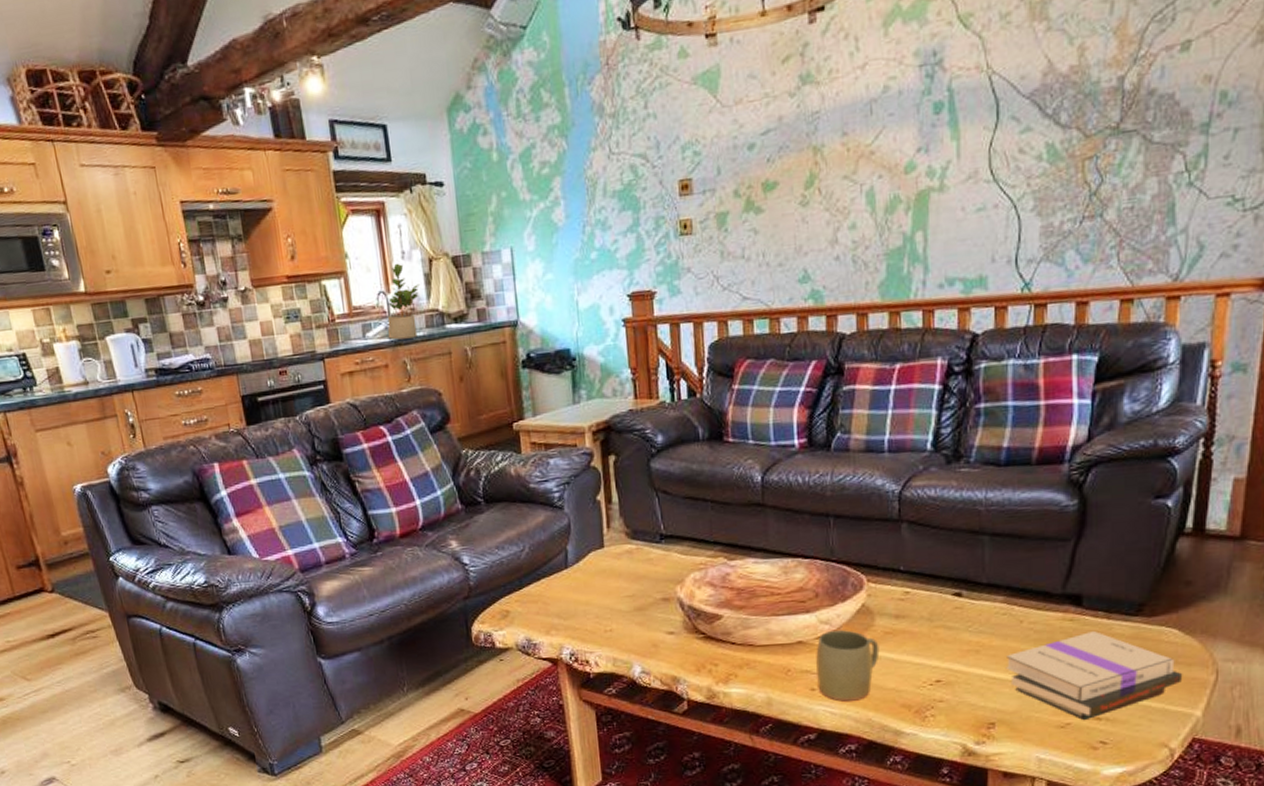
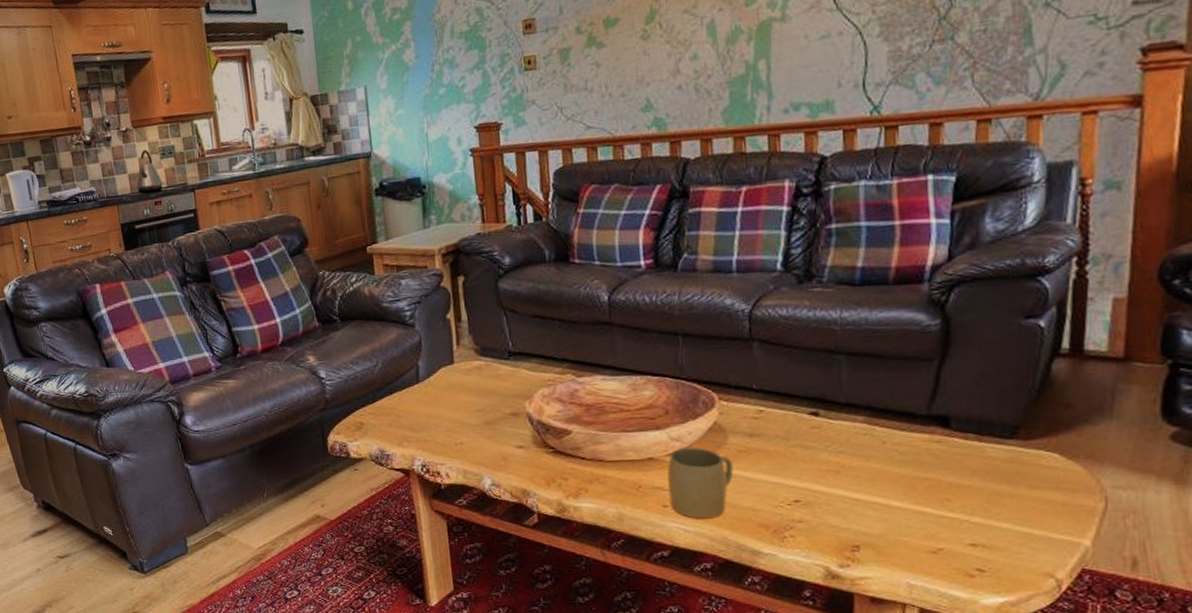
kettle: none [257,313,289,363] -> present [136,150,163,194]
potted plant: present [387,263,421,340] -> none [252,103,282,172]
books: present [1005,630,1183,721] -> none [868,453,1067,547]

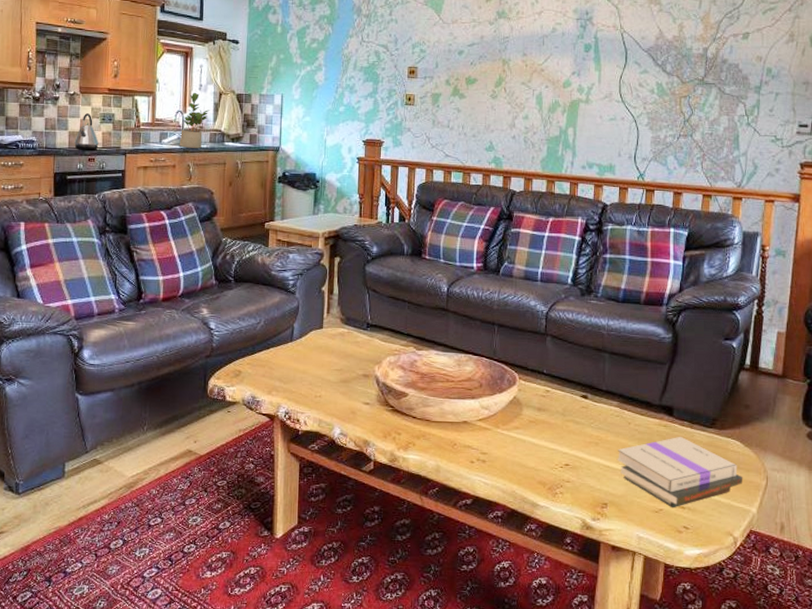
potted plant: none [252,103,282,172] -> present [179,92,211,149]
mug: present [667,447,734,519] -> none [476,416,525,475]
books: none [868,453,1067,547] -> present [617,436,743,508]

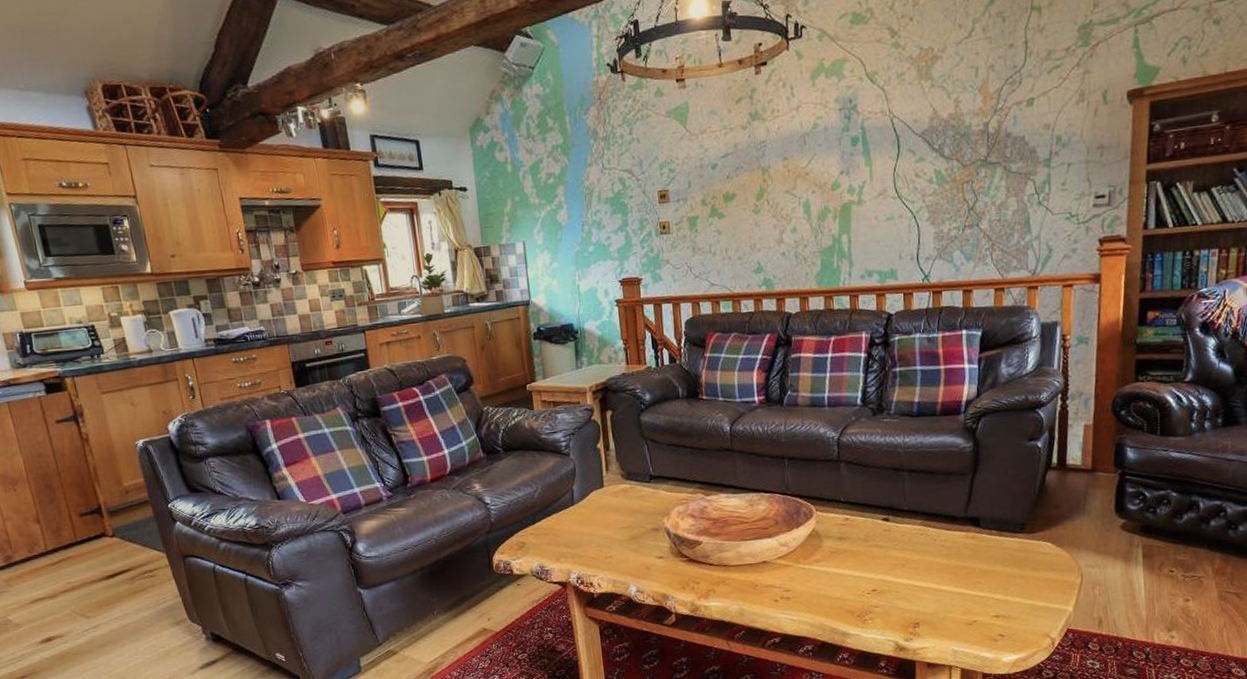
kettle: present [74,113,99,151] -> none [306,292,334,334]
books: present [617,436,743,508] -> none [925,545,1057,619]

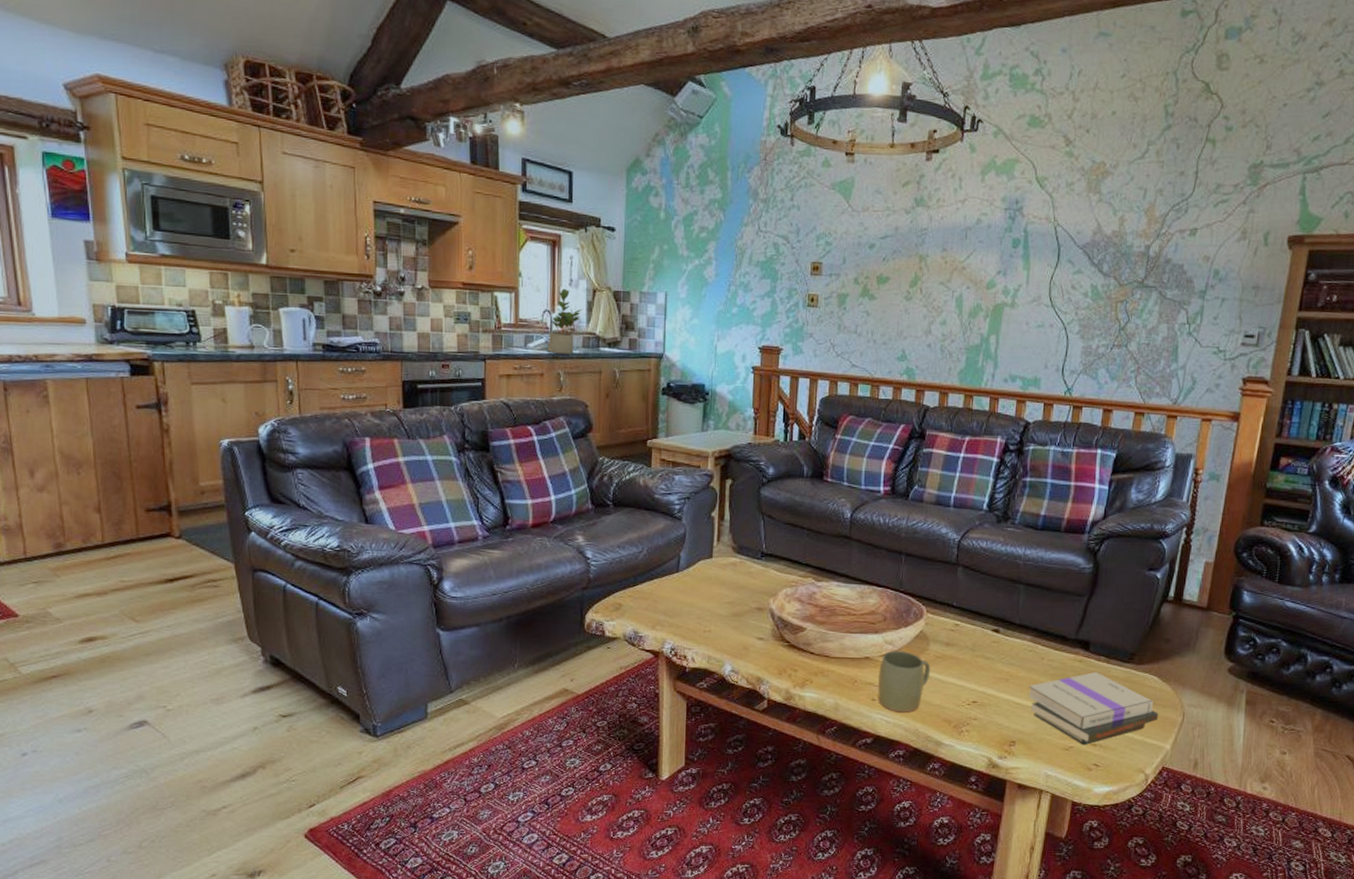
mug: none [777,551,828,610] -> present [878,651,931,713]
books: none [925,545,1057,619] -> present [1027,671,1159,746]

